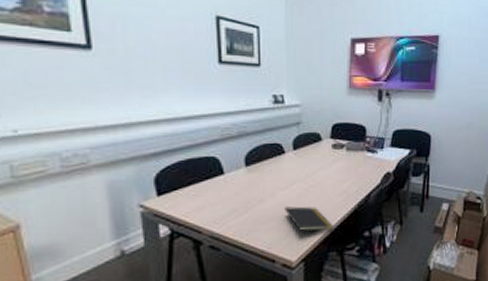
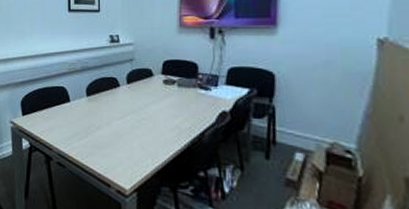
notepad: present [285,206,334,238] -> none [119,136,166,168]

